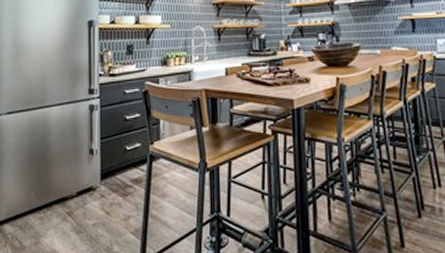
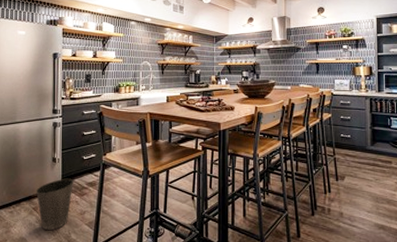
waste basket: none [69,174,116,242] -> present [35,178,74,231]

